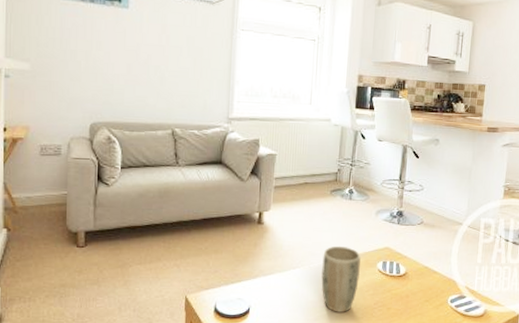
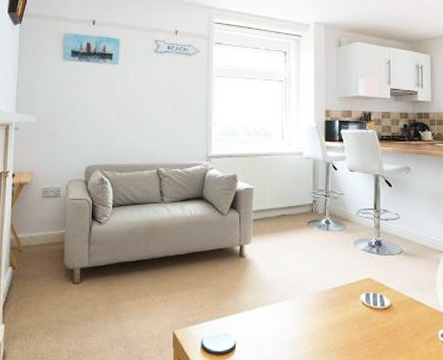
plant pot: present [321,246,361,312] -> none [305,277,344,348]

